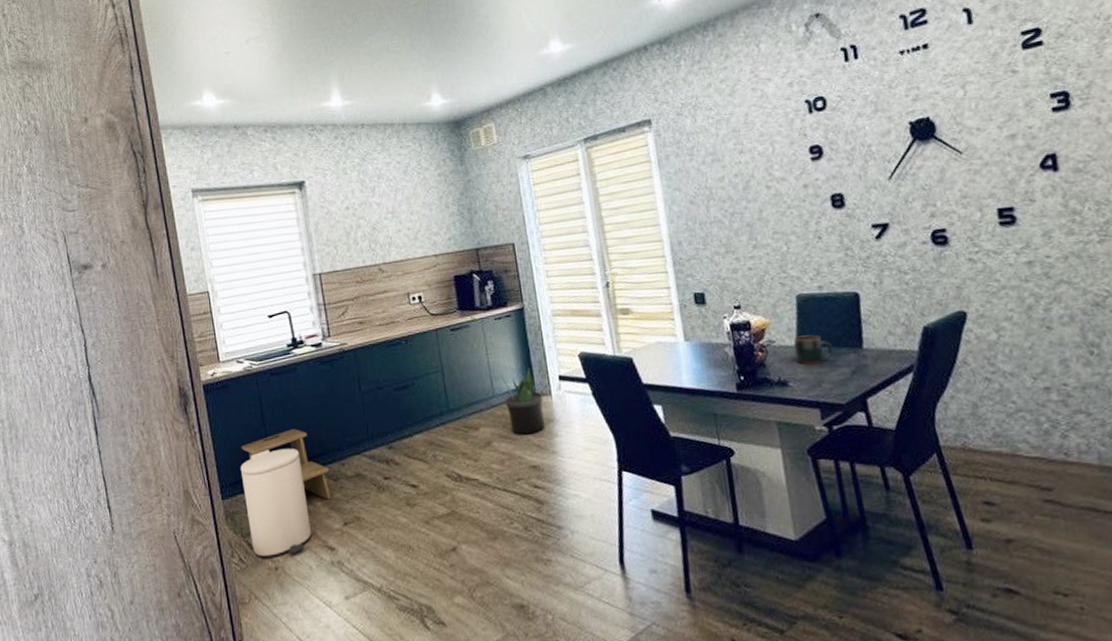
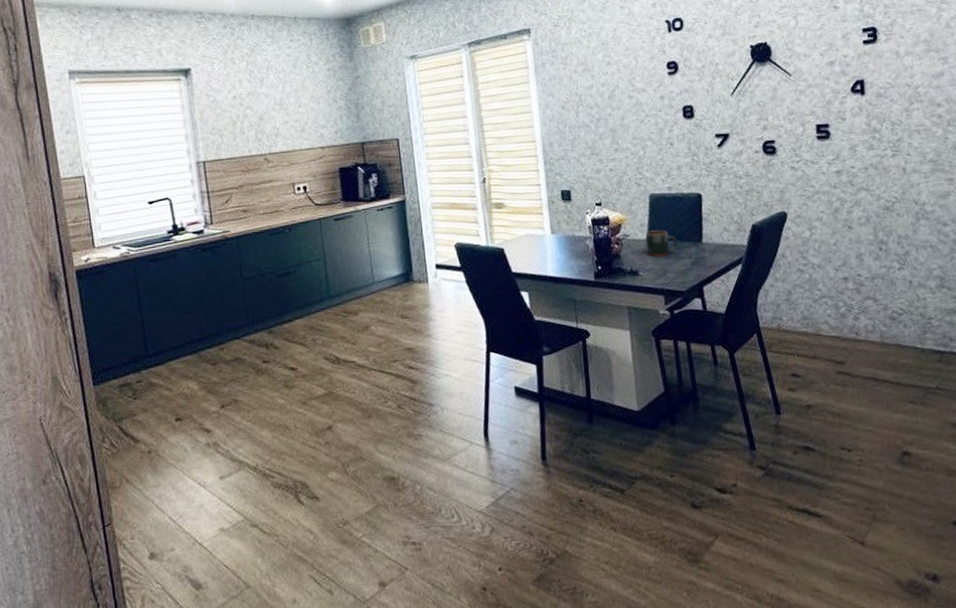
pedal bin: present [240,448,311,559] -> none [114,333,187,443]
step stool: present [241,429,331,500] -> none [115,314,208,384]
planter: present [500,368,545,435] -> none [381,257,421,320]

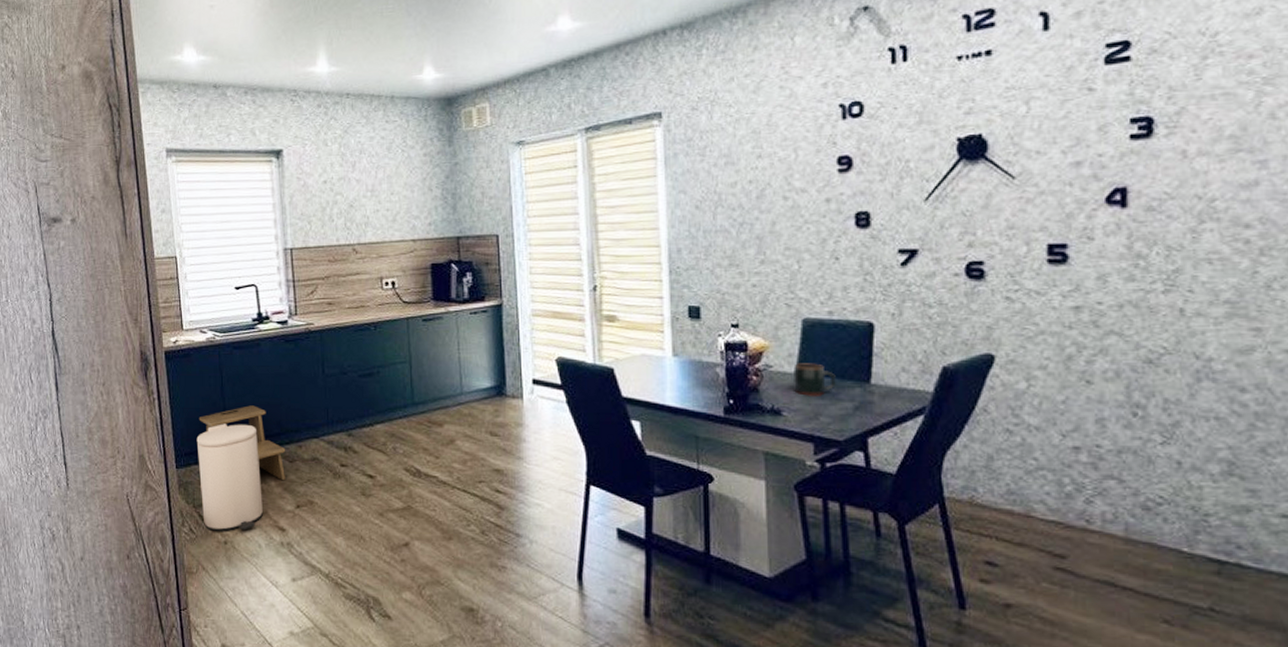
pedal bin: none [114,333,187,443] -> present [196,424,263,532]
step stool: none [115,314,208,384] -> present [198,405,286,481]

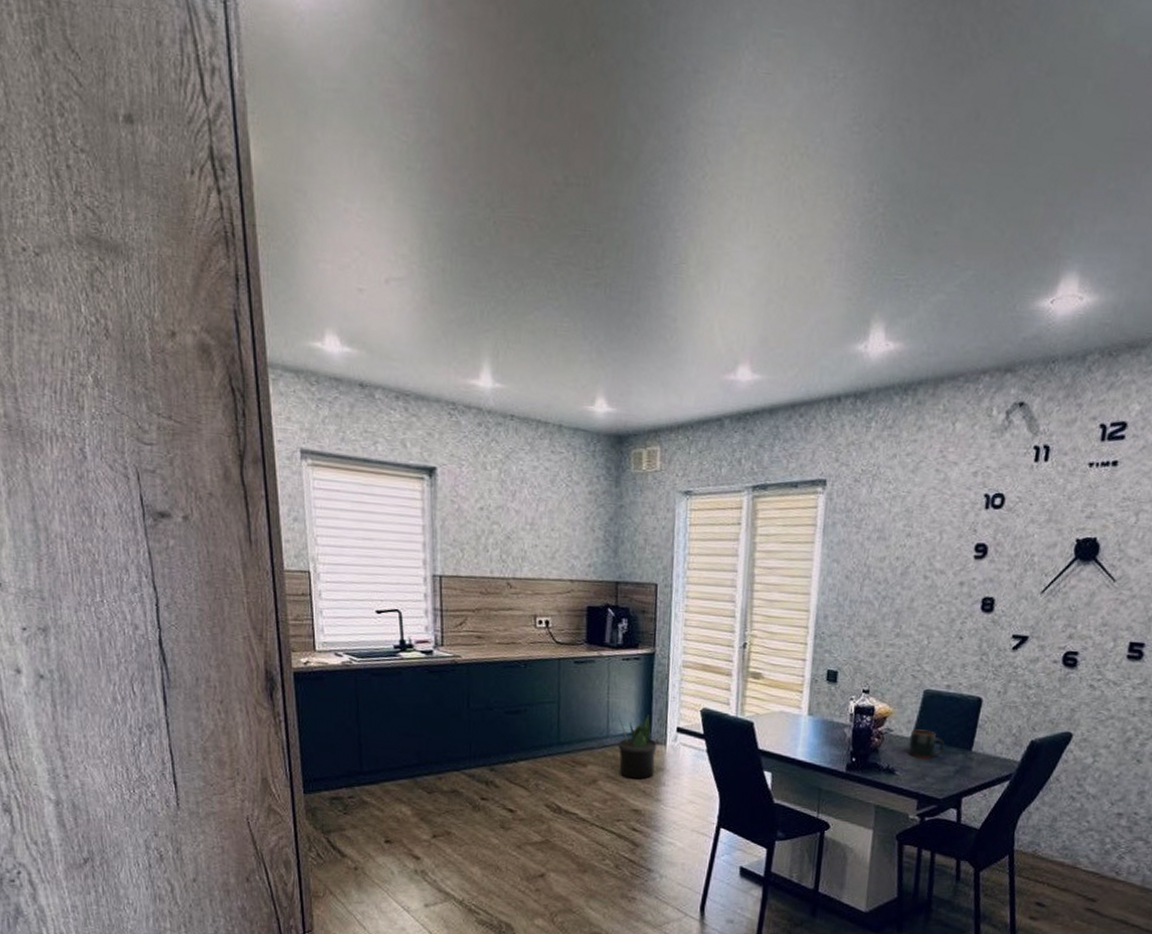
pedal bin: present [196,424,263,532] -> none [327,751,397,858]
step stool: present [198,405,286,481] -> none [330,734,425,811]
planter: none [471,368,514,437] -> present [618,714,657,779]

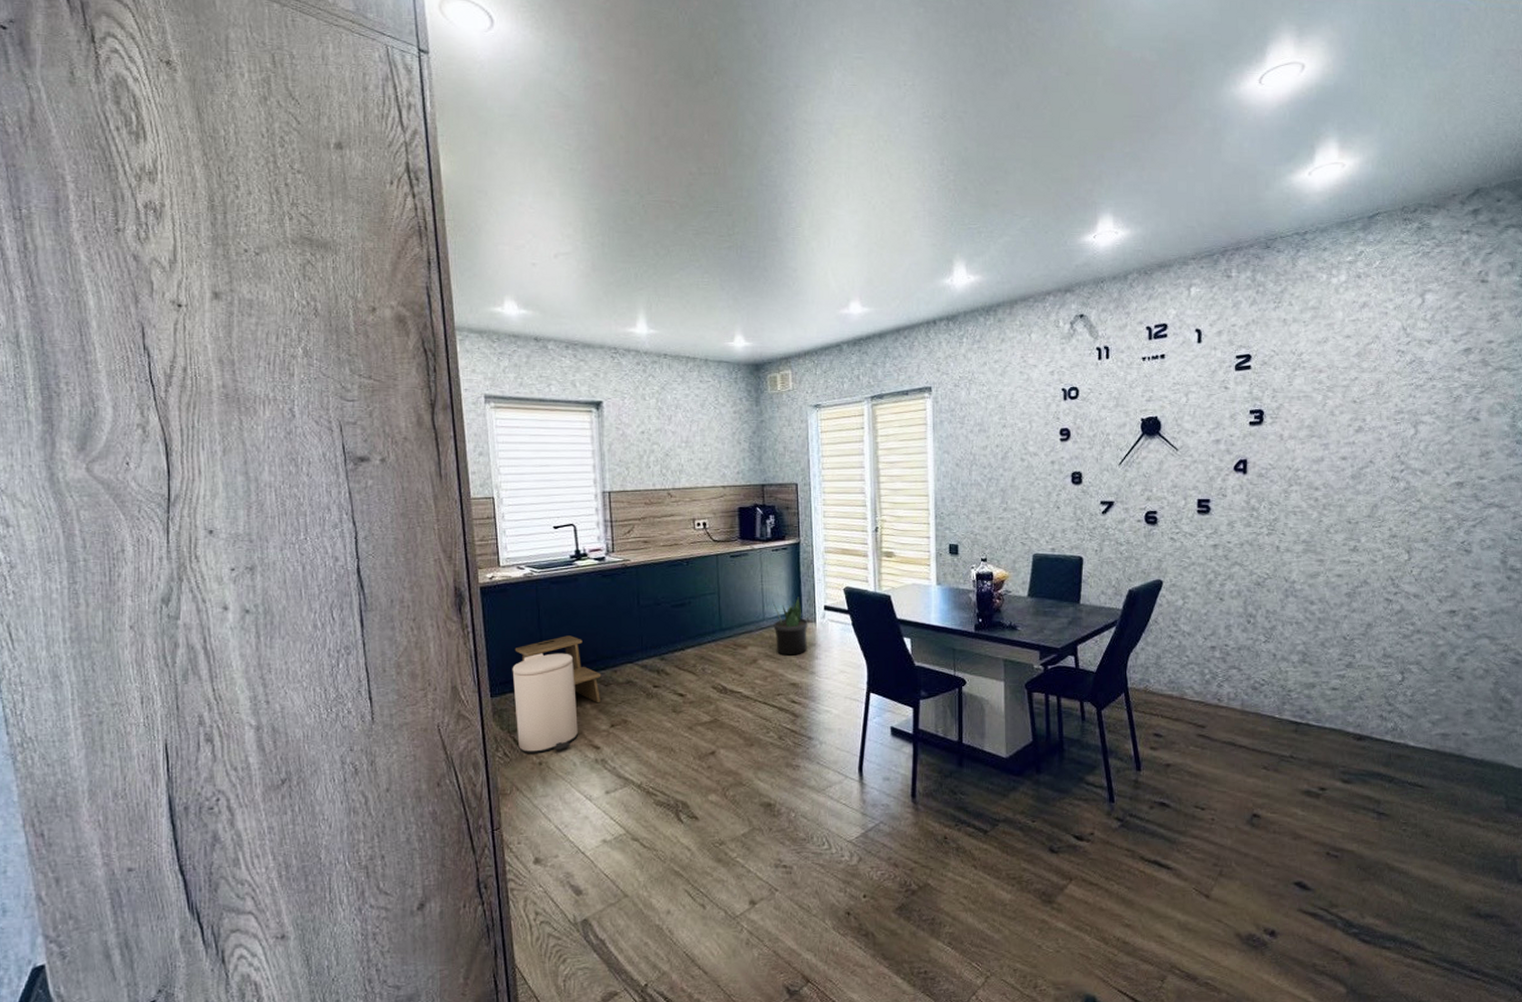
pedal bin: none [327,751,397,858] -> present [512,653,578,754]
step stool: none [330,734,425,811] -> present [514,635,602,703]
mug: present [908,729,944,760] -> none [1026,589,1056,615]

